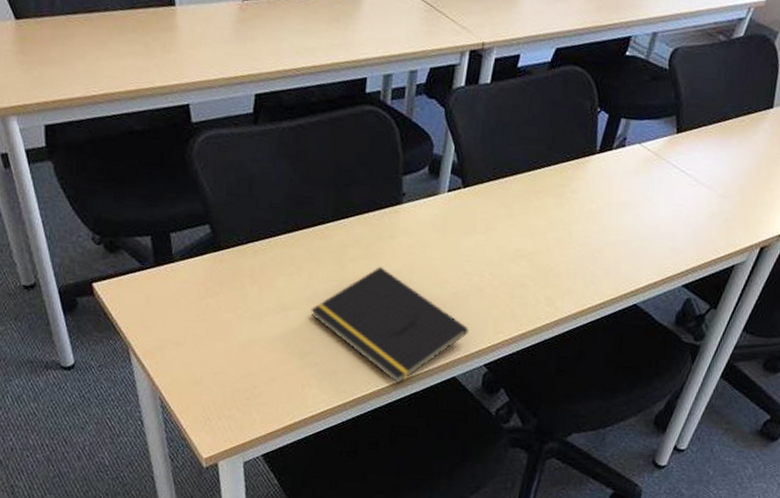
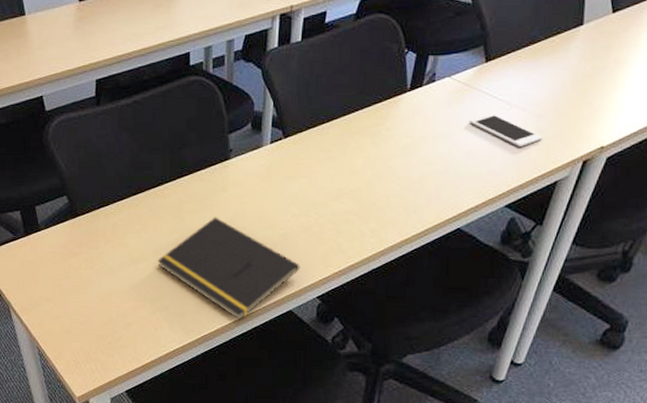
cell phone: none [655,186,725,226] -> present [469,113,543,147]

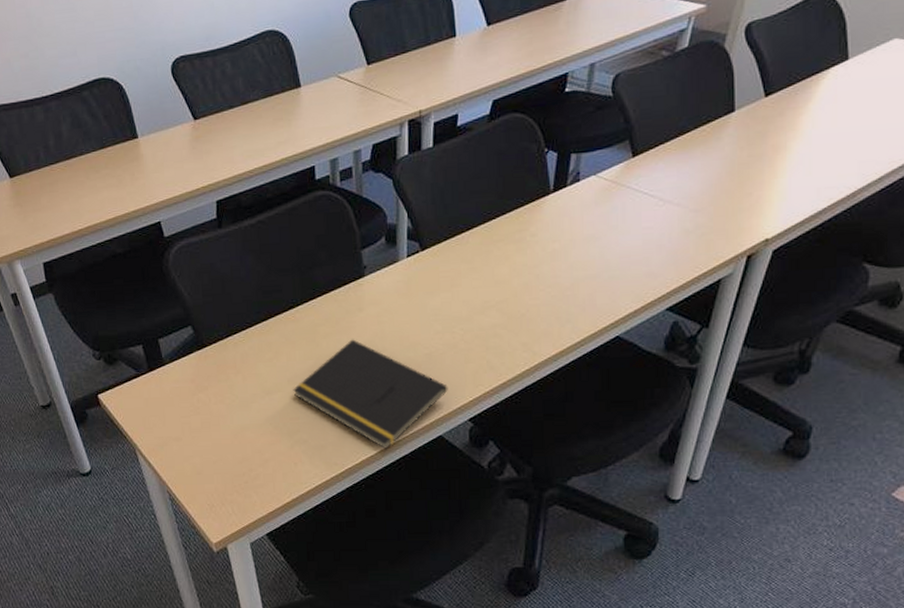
cell phone: present [469,113,543,147] -> none [620,210,701,245]

